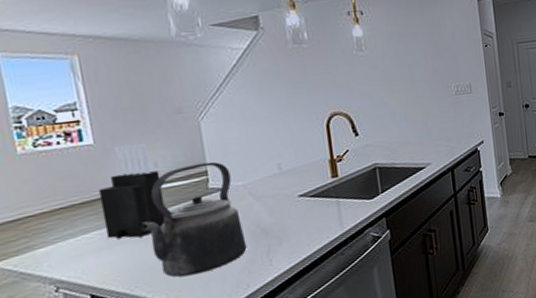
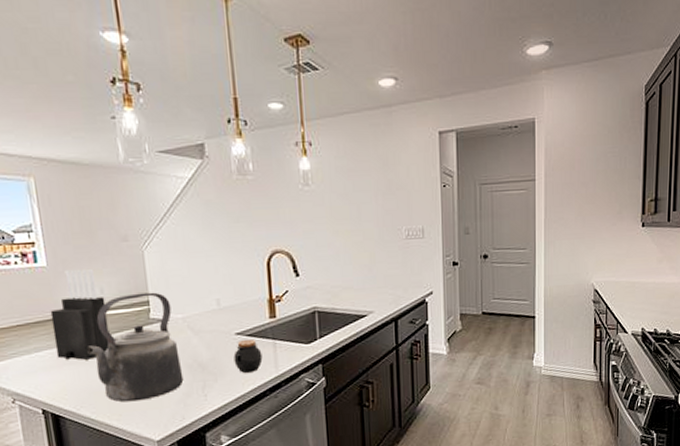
jar: none [297,199,327,234] -> present [233,339,263,373]

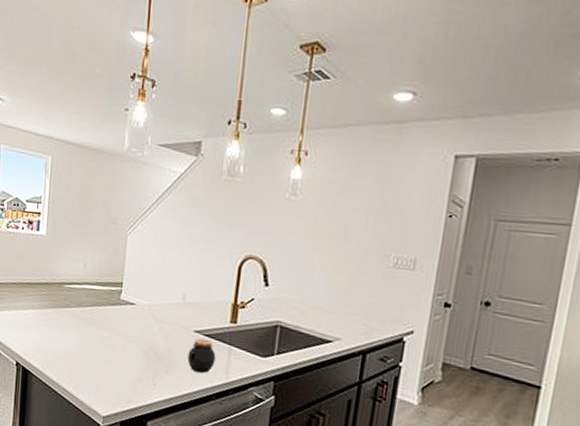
knife block: present [50,269,109,360] -> none [37,241,86,326]
kettle: present [87,292,184,402] -> none [62,273,141,375]

